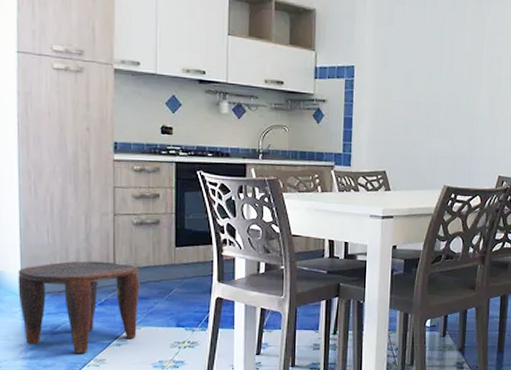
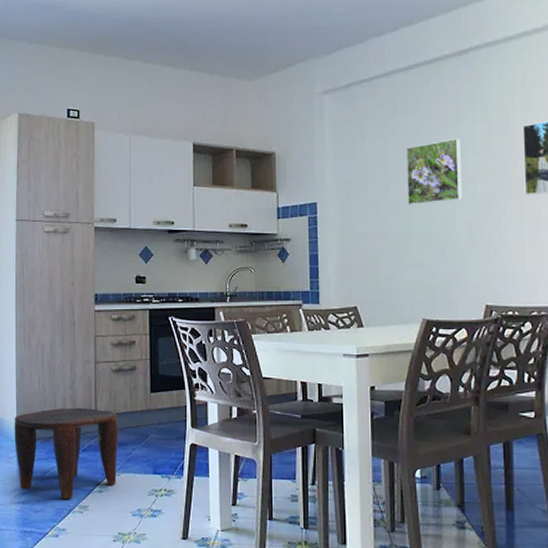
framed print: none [440,17,492,78] -> present [405,139,462,205]

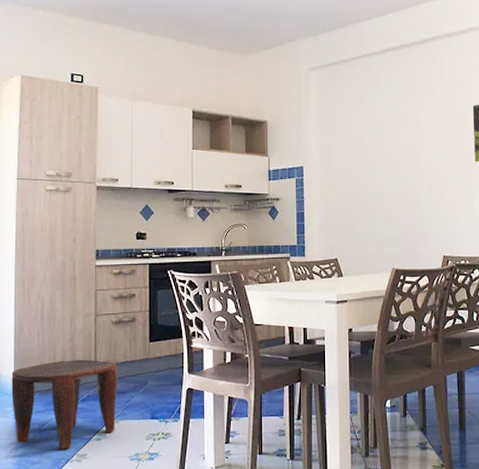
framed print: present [405,139,462,205] -> none [378,114,425,170]

